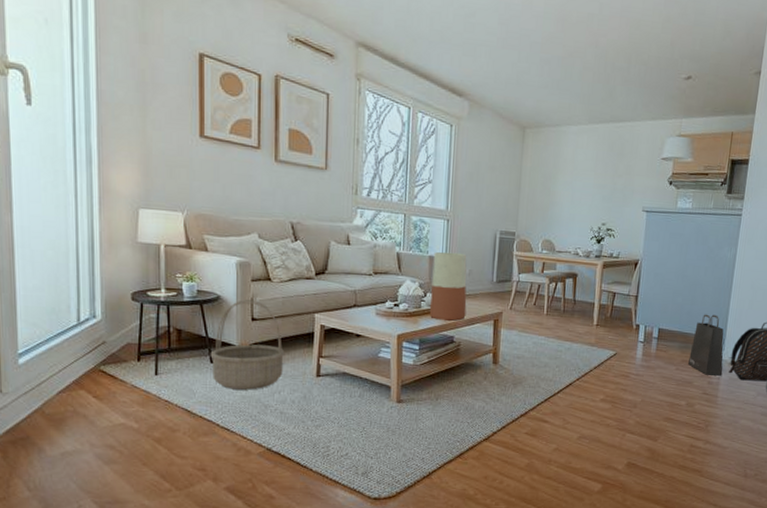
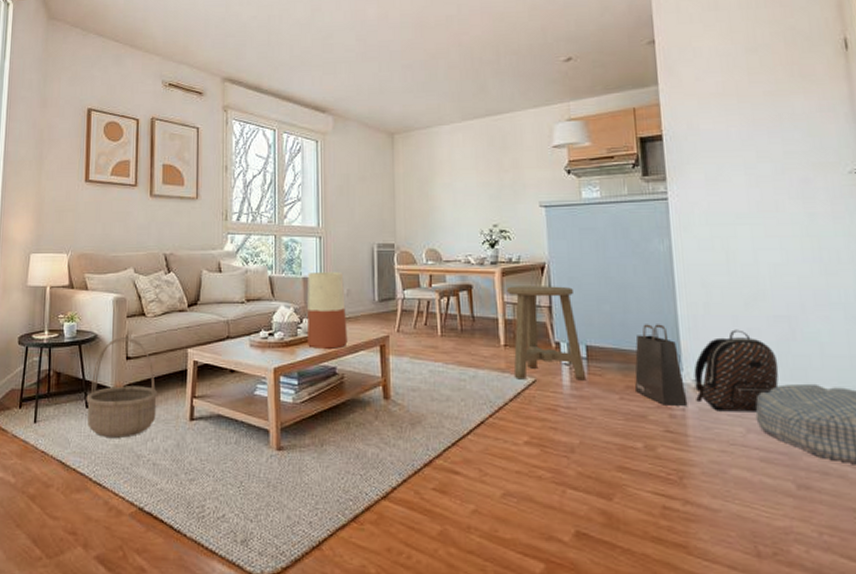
stool: none [600,277,657,355] -> present [506,286,587,381]

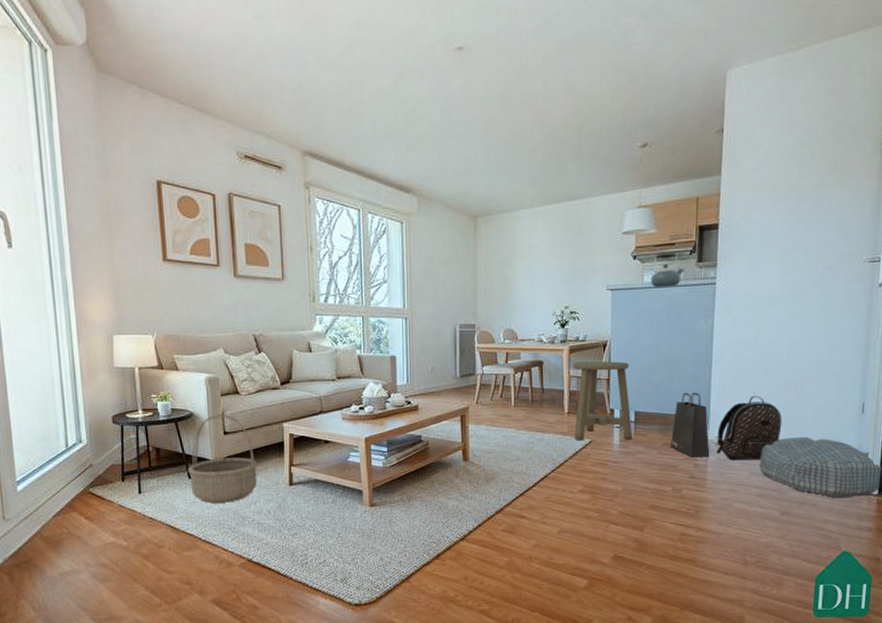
vase: present [307,271,348,349] -> none [394,350,432,420]
kettle: none [589,167,630,203] -> present [650,253,686,287]

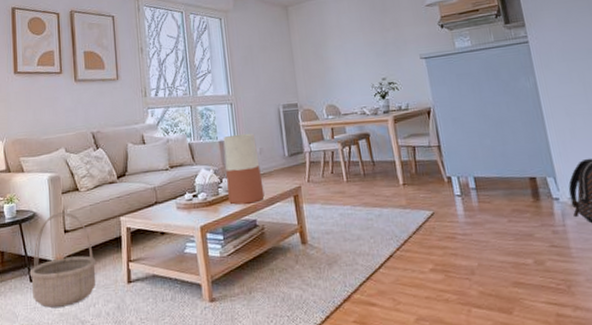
vase: none [394,350,432,420] -> present [223,133,265,205]
stool: present [572,361,633,441] -> none [399,126,478,214]
kettle: present [650,253,686,287] -> none [461,18,495,51]
shopping bag: present [671,392,710,457] -> none [515,151,567,223]

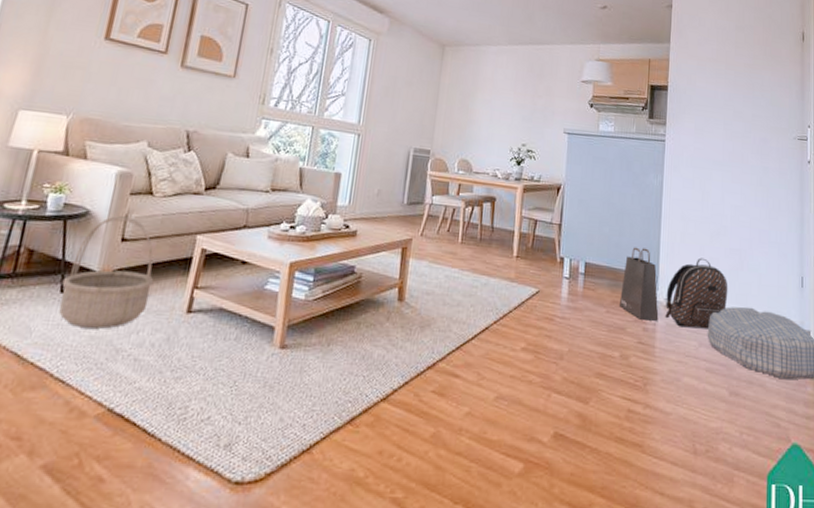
vase: present [223,133,265,205] -> none [330,168,377,248]
shopping bag: none [515,151,567,223] -> present [620,247,659,321]

